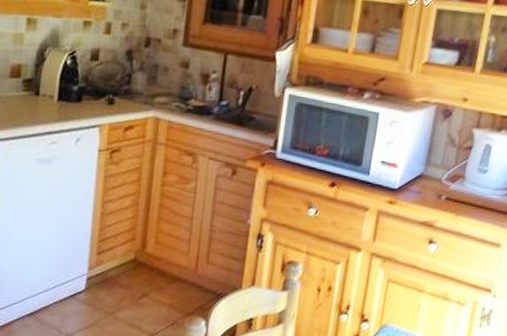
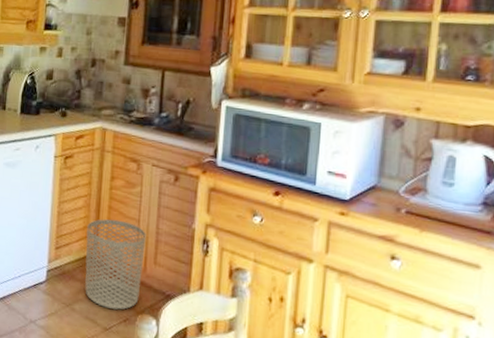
waste bin: none [130,218,199,314] -> present [85,219,146,310]

